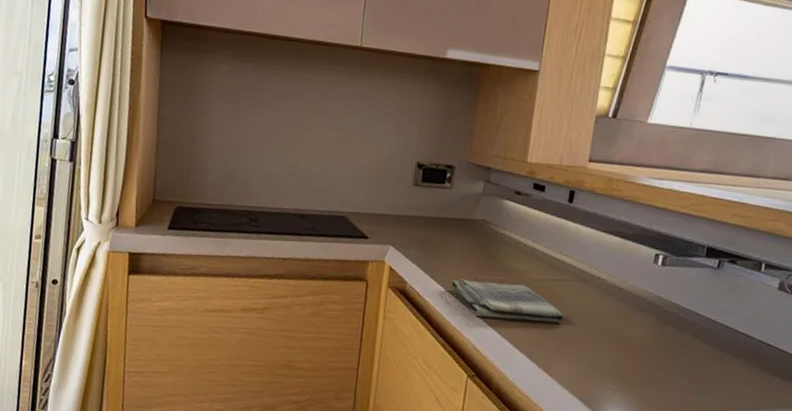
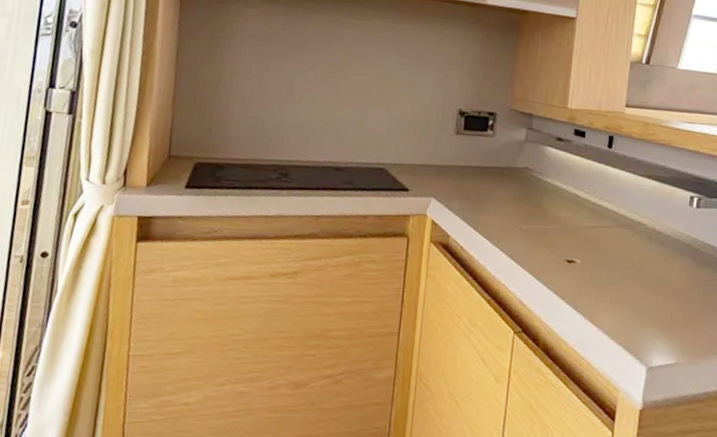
dish towel: present [451,279,566,323] -> none [495,230,610,271]

